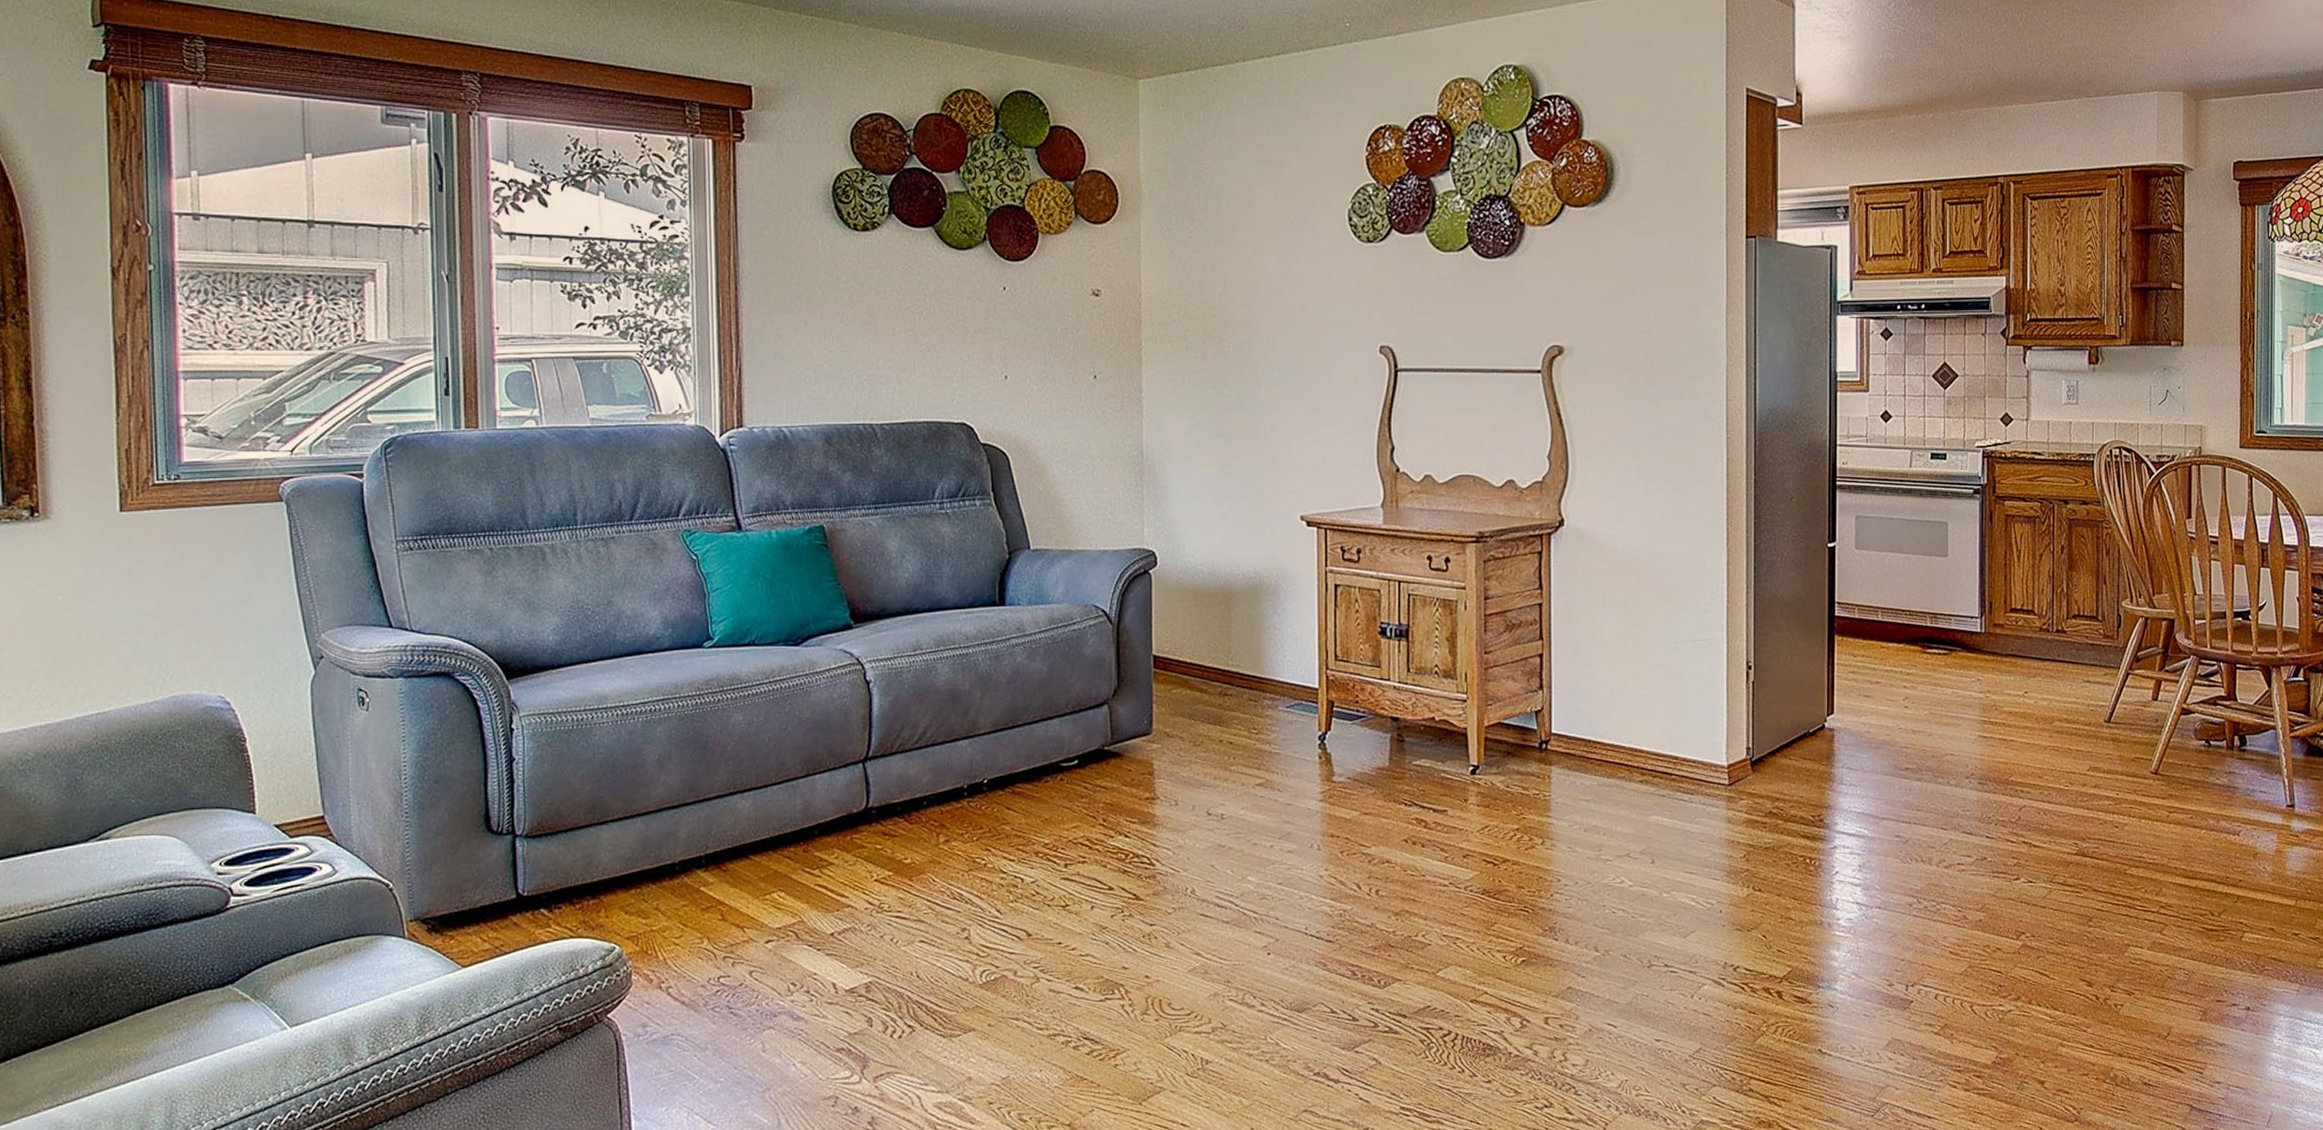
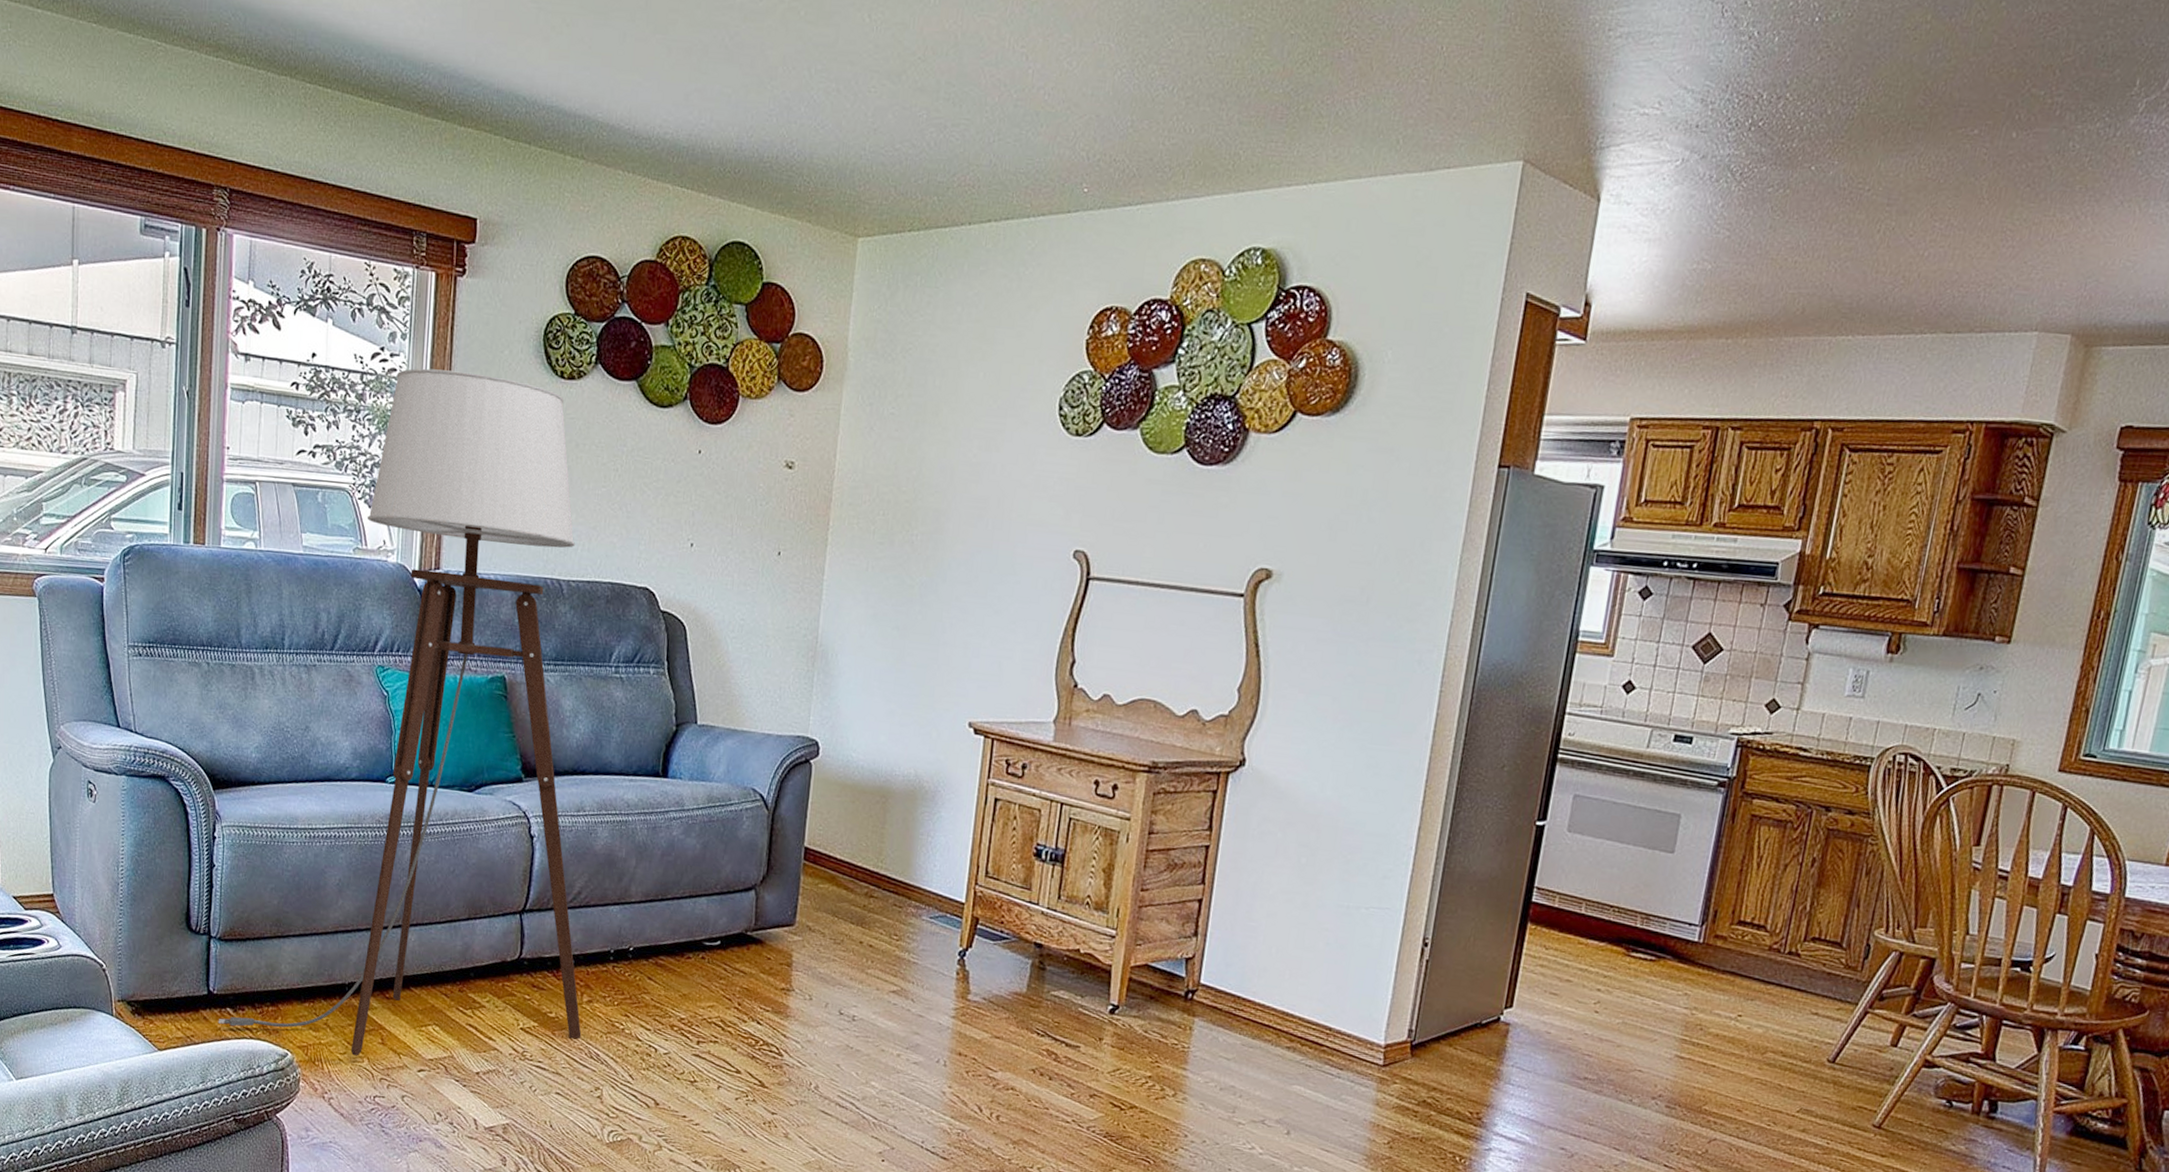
floor lamp: none [531,232,941,938] -> present [218,368,582,1056]

